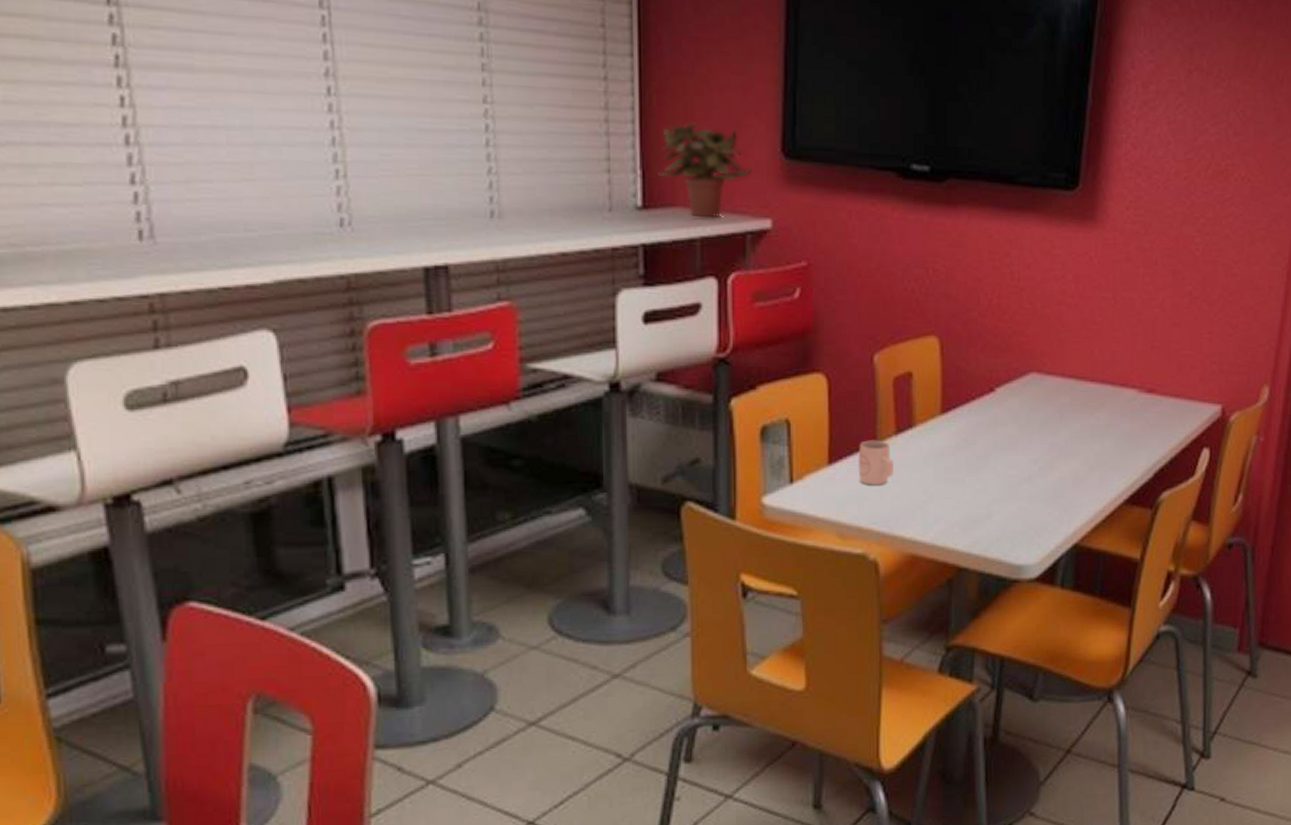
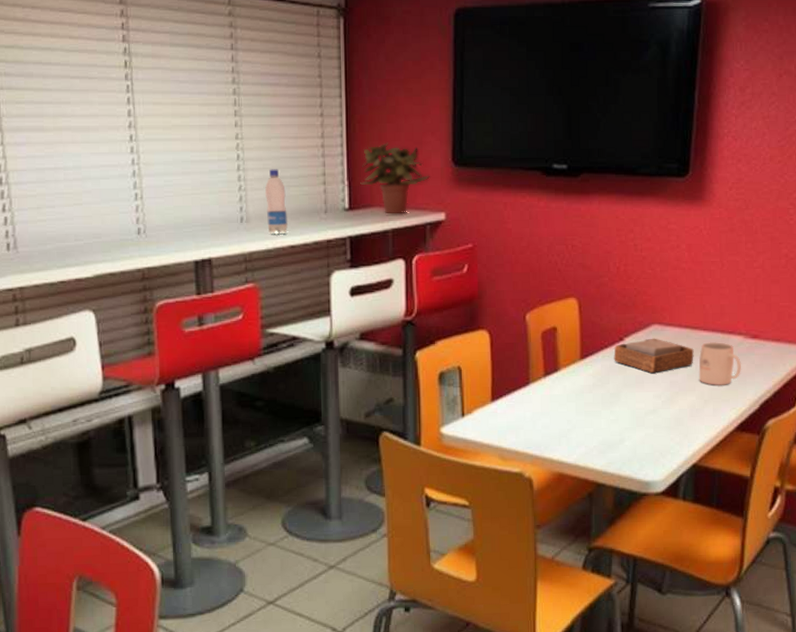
bottle: none [524,147,557,237] -> present [264,169,288,235]
mug: present [858,440,893,485] -> none [515,382,543,418]
napkin holder: none [982,389,1079,433] -> present [614,338,694,374]
mug: none [1083,395,1135,450] -> present [698,341,742,386]

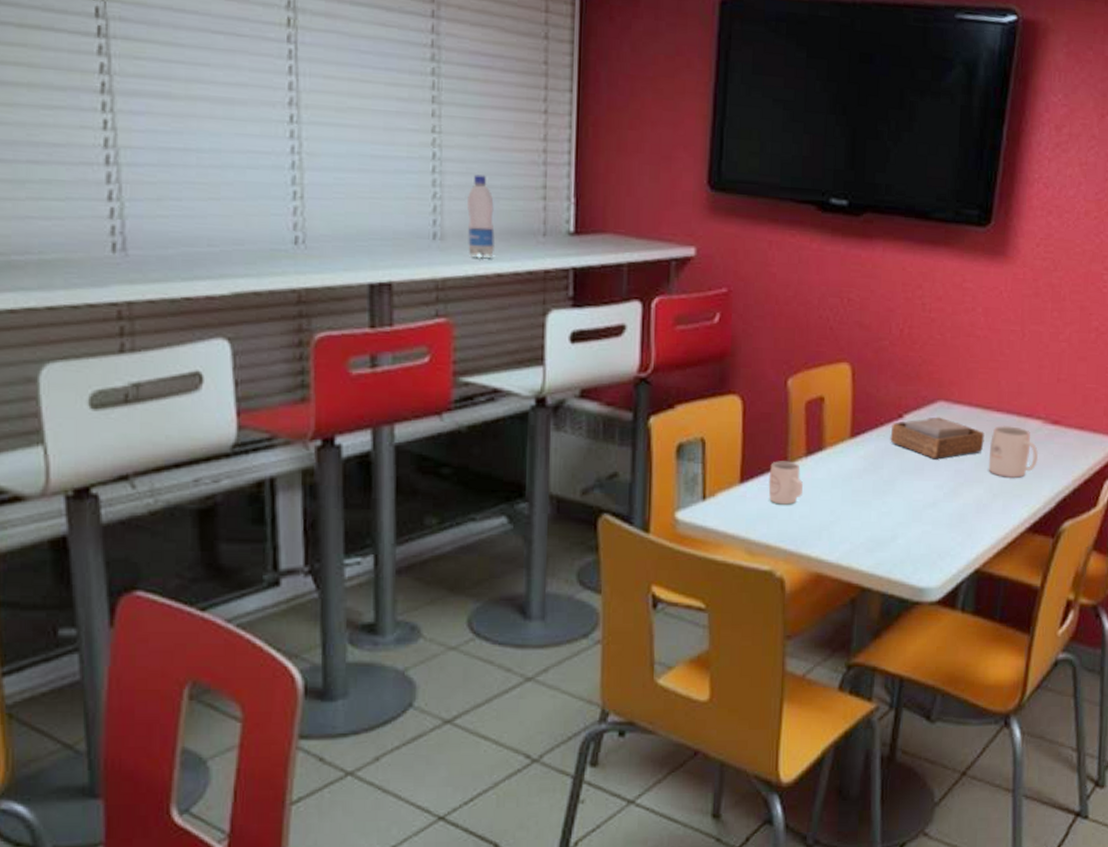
potted plant: present [360,142,430,214] -> none [590,154,679,245]
mug: none [515,382,543,418] -> present [768,461,803,505]

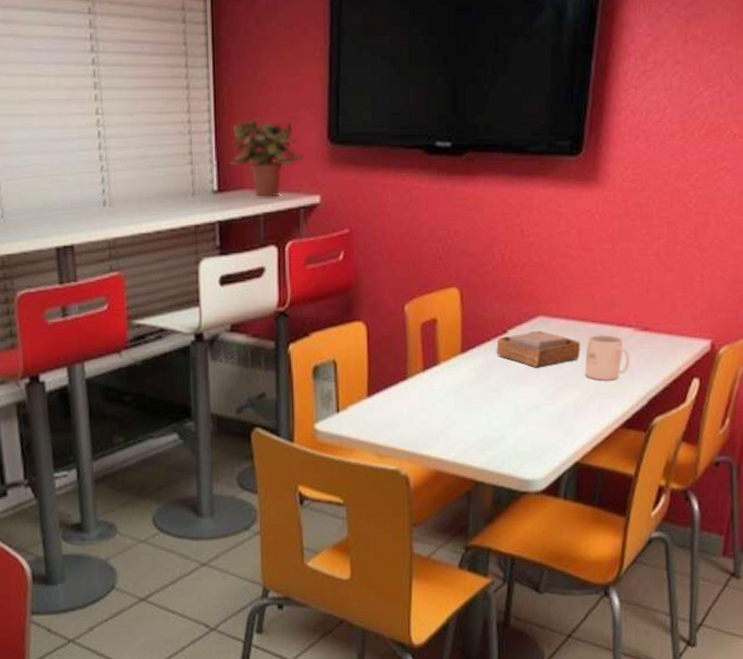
bottle: present [466,174,495,259] -> none [128,147,153,219]
potted plant: none [590,154,679,245] -> present [229,118,304,197]
mug: present [768,461,803,505] -> none [392,376,421,414]

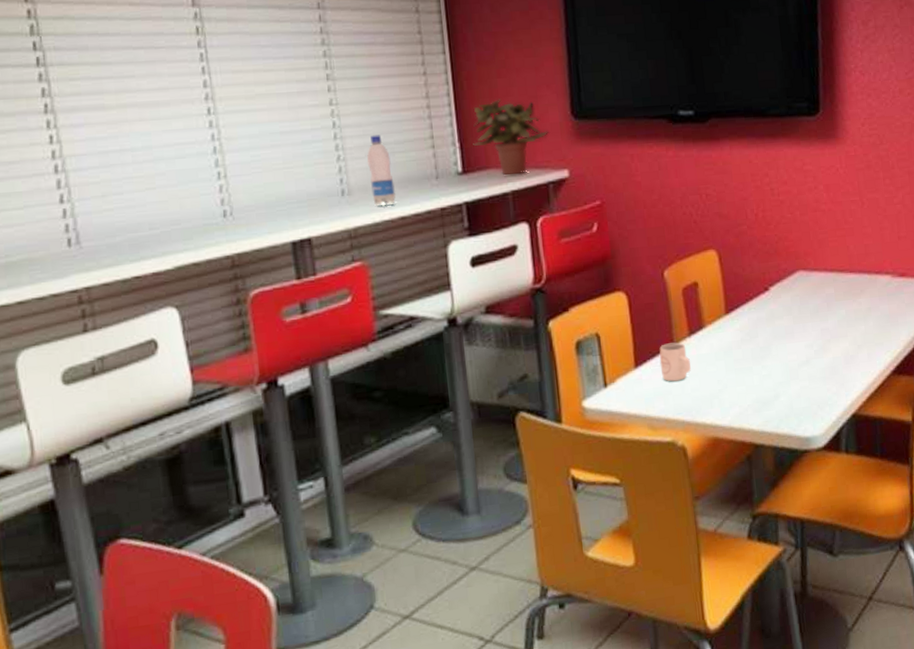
bottle: none [128,147,153,219] -> present [366,135,396,207]
mug: none [392,376,421,414] -> present [659,342,691,382]
napkin holder: present [496,330,581,368] -> none [760,285,843,323]
mug: present [585,334,631,382] -> none [847,283,893,330]

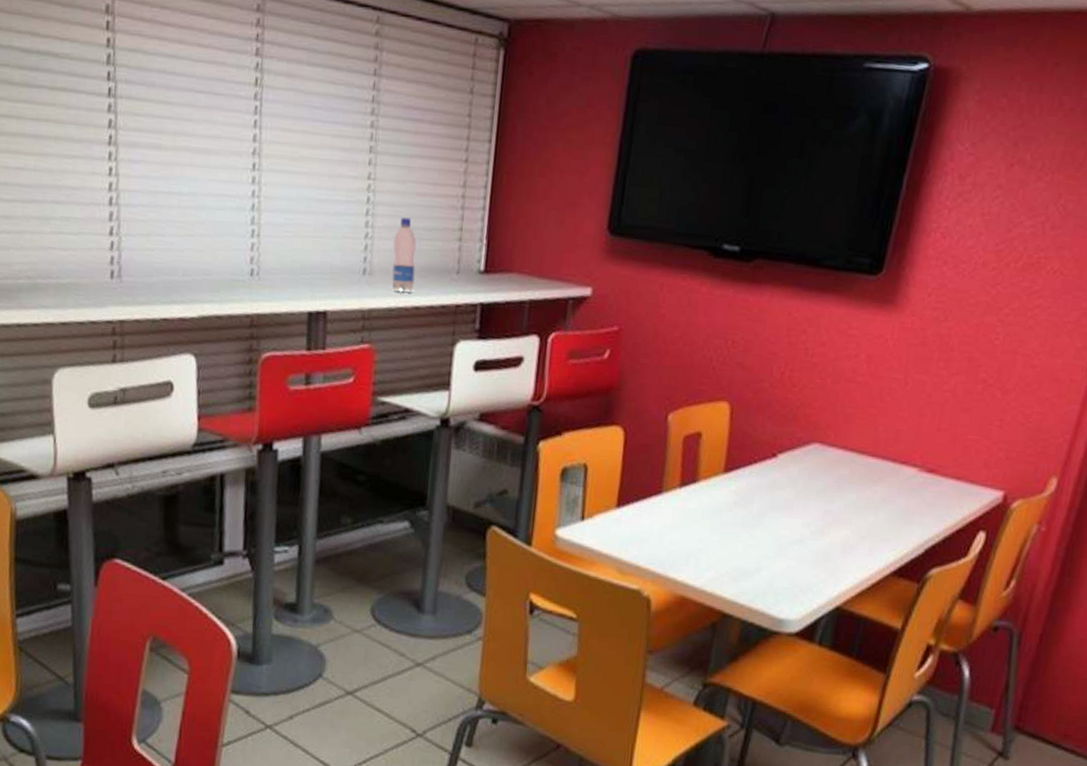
potted plant: present [473,99,548,175] -> none [500,200,580,284]
mug: present [659,342,691,382] -> none [642,489,675,531]

